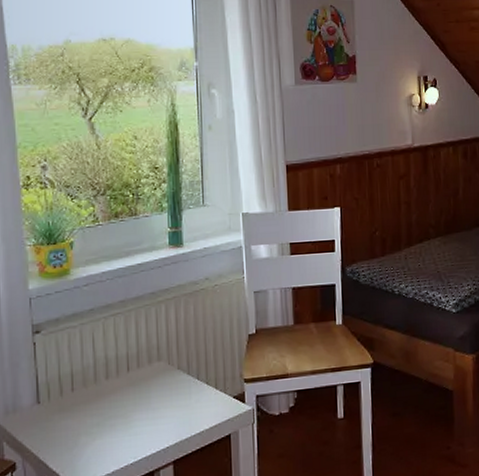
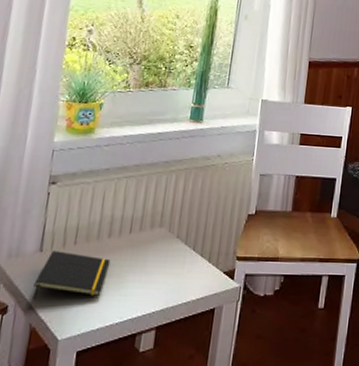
notepad: none [38,400,113,453] -> present [33,250,111,300]

